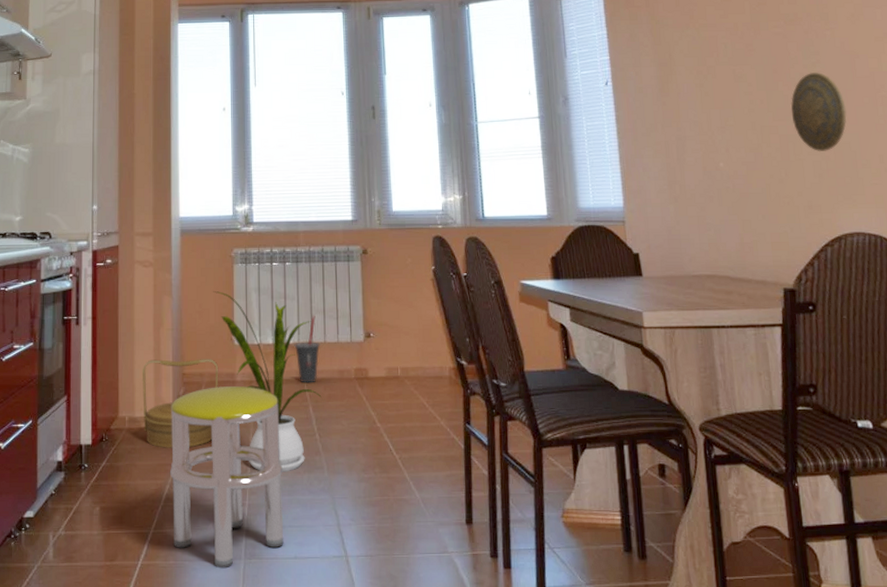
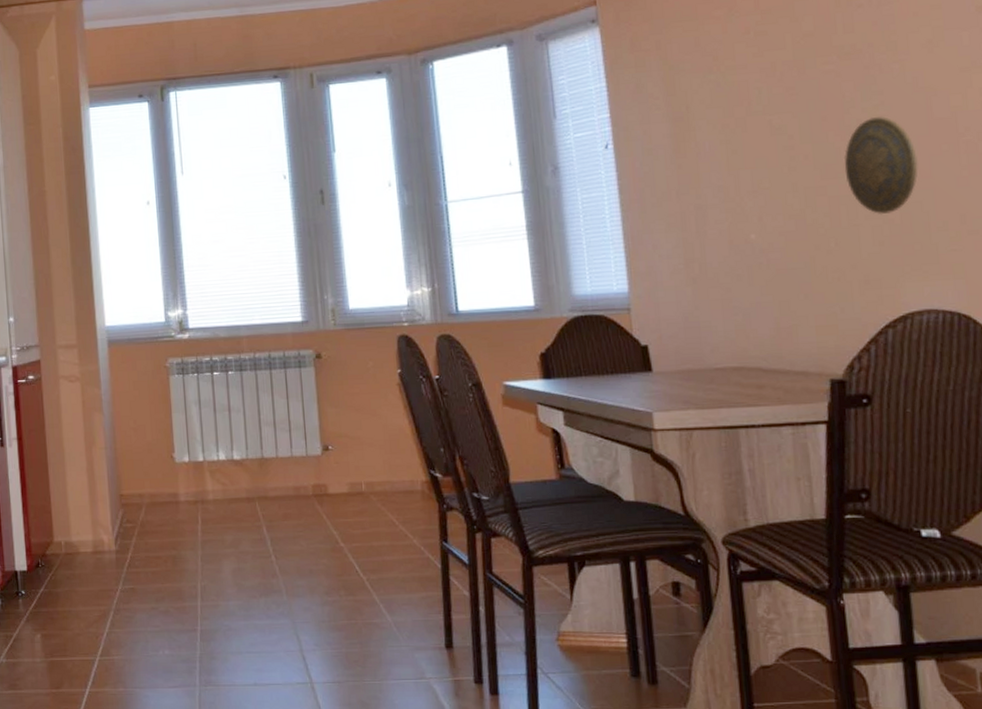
basket: present [142,359,219,449] -> none [76,478,160,574]
stool: present [169,386,284,569] -> none [109,507,242,696]
house plant: present [213,291,322,472] -> none [148,405,276,596]
beverage cup: present [294,315,321,383] -> none [242,428,272,502]

